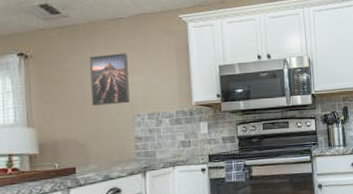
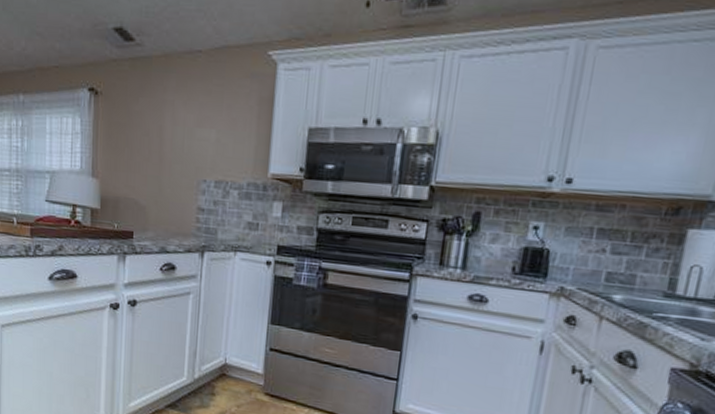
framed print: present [90,53,130,106] -> none [157,98,201,165]

